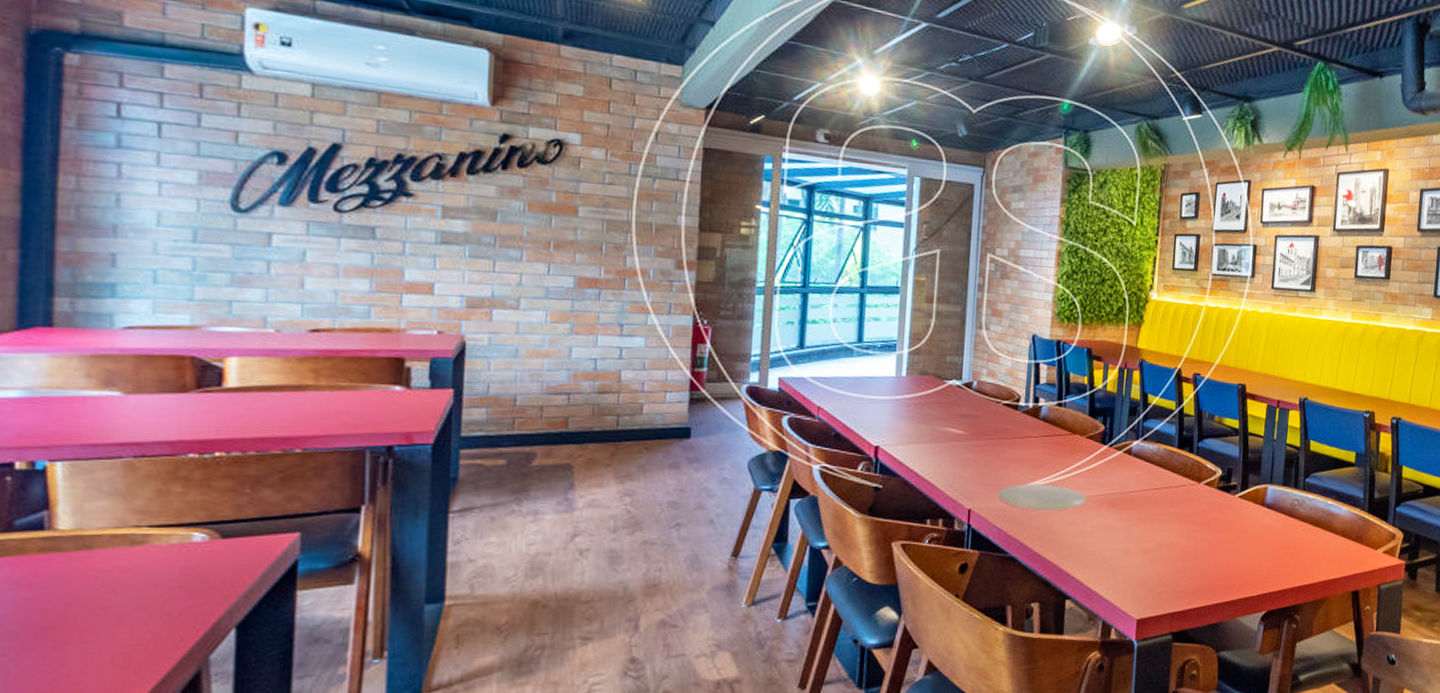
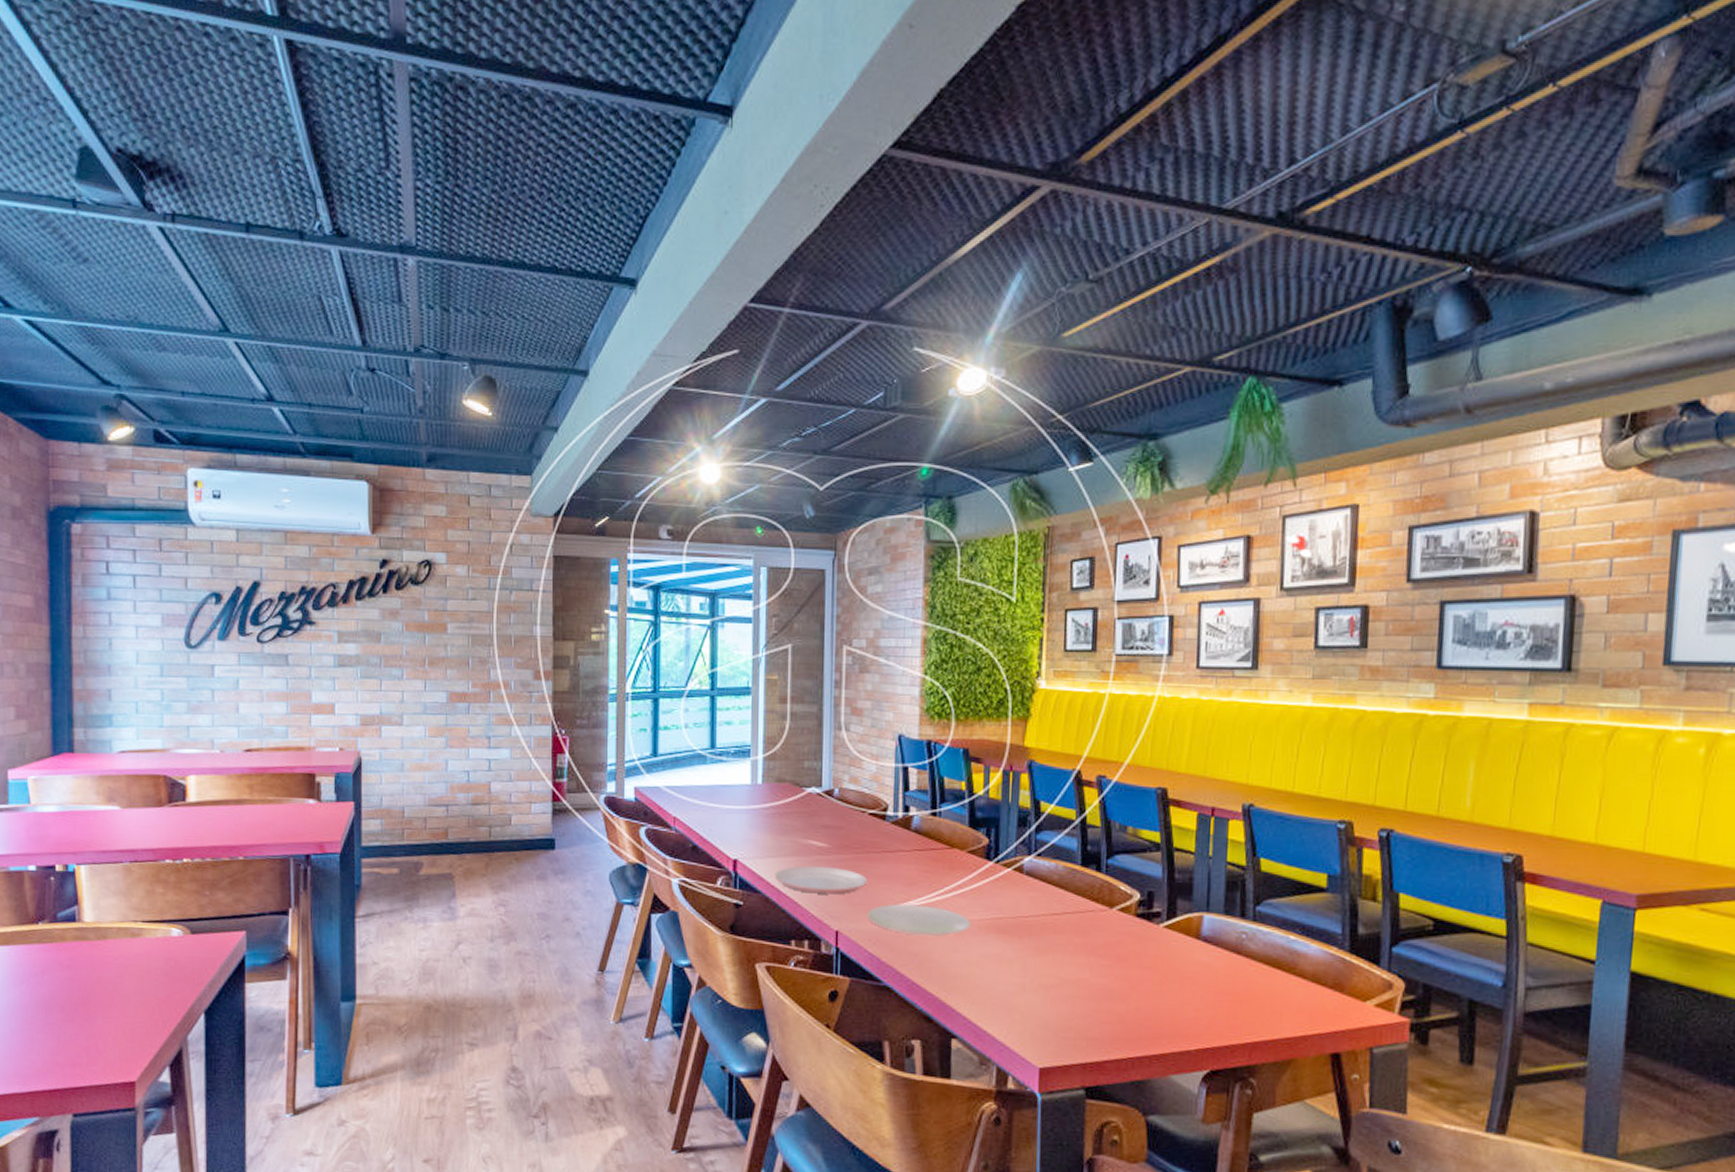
plate: none [914,451,999,477] -> present [775,865,867,895]

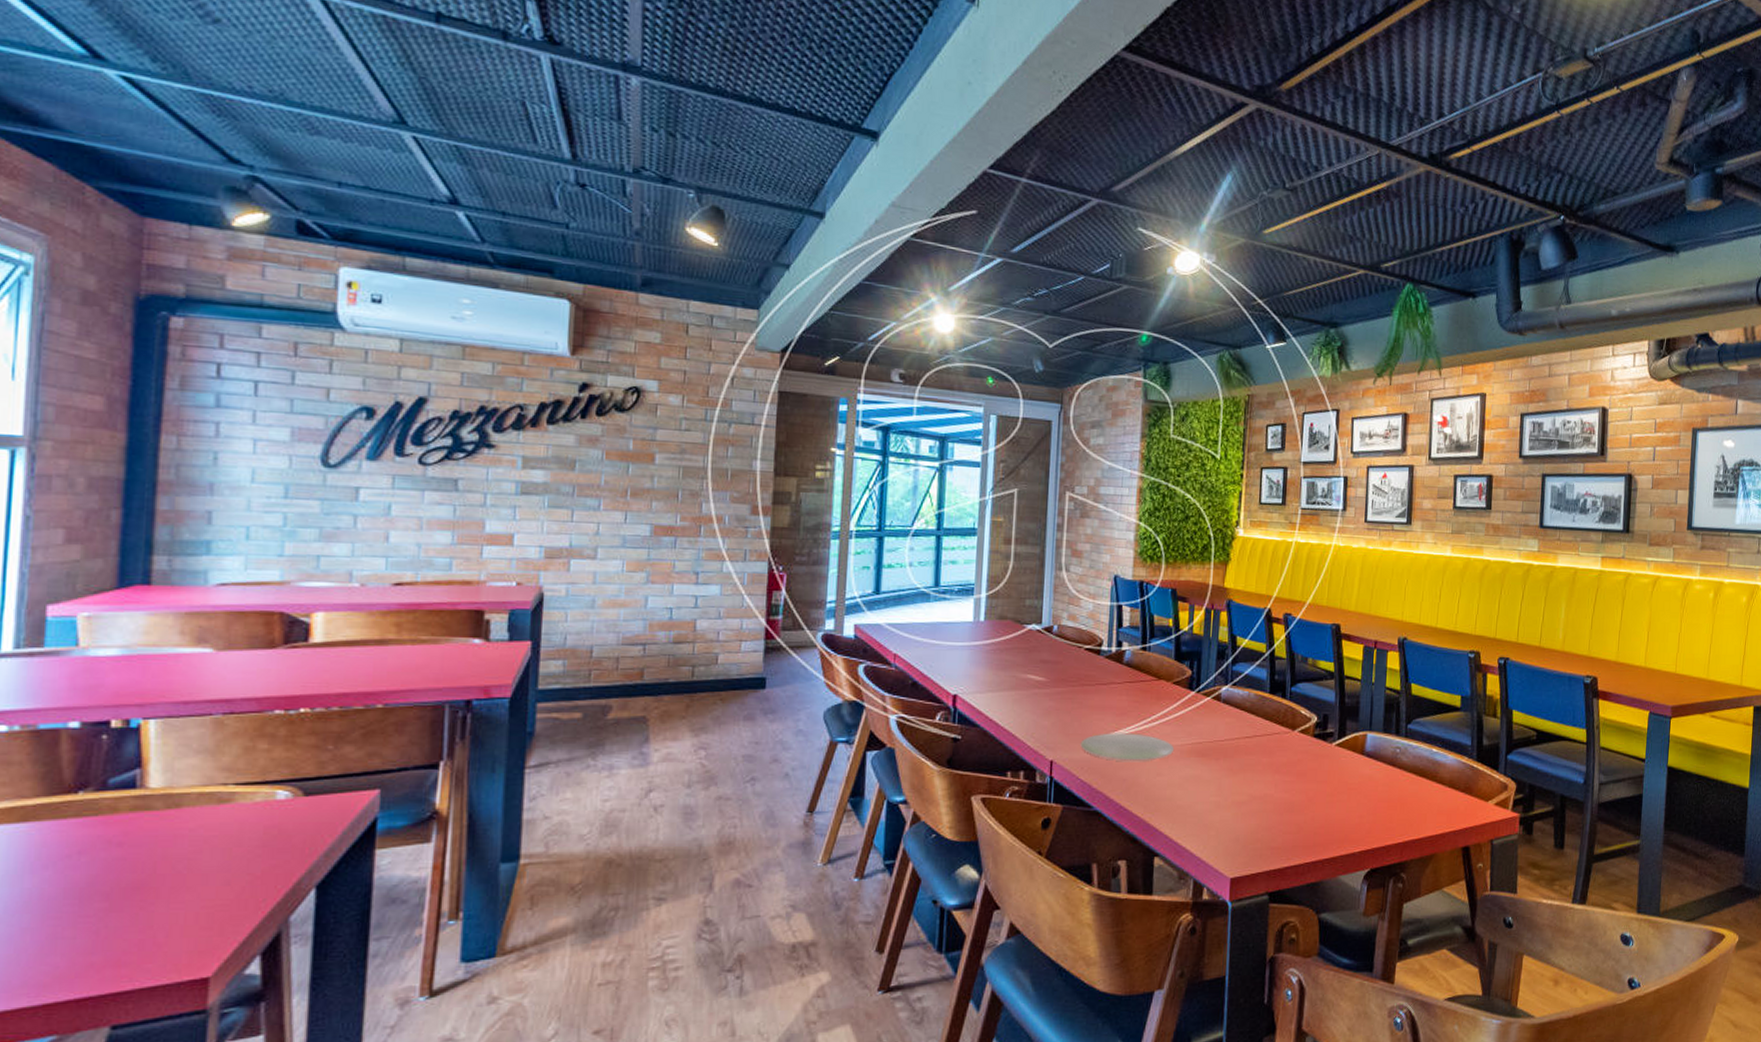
plate: present [775,865,867,895] -> none [993,699,1081,726]

